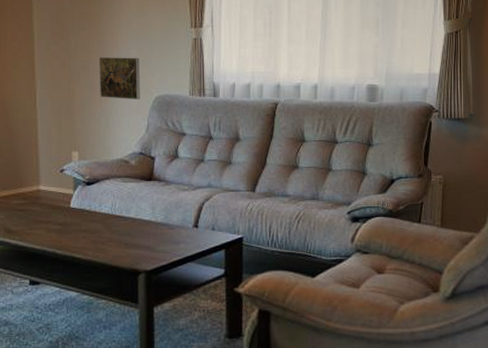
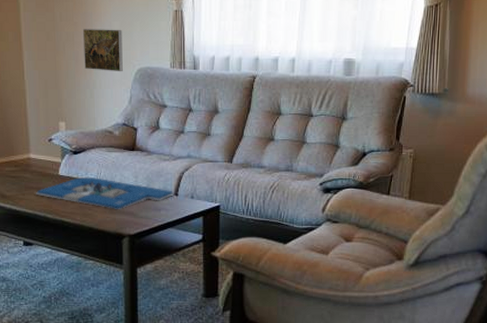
board game: none [45,210,194,243] -> present [36,177,174,209]

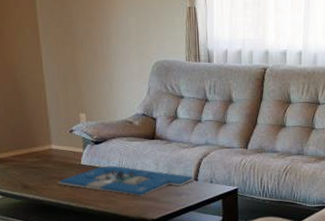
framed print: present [82,29,123,72] -> none [99,25,140,66]

